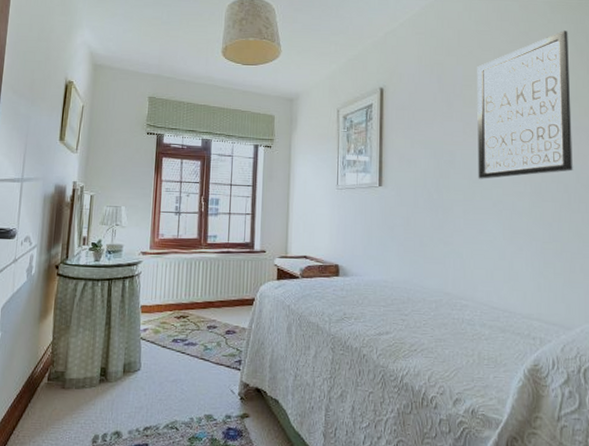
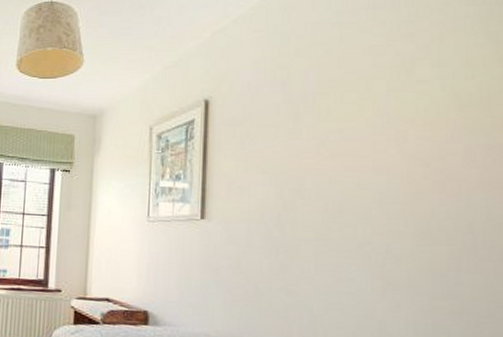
wall art: present [477,31,573,179] -> none [336,15,481,213]

